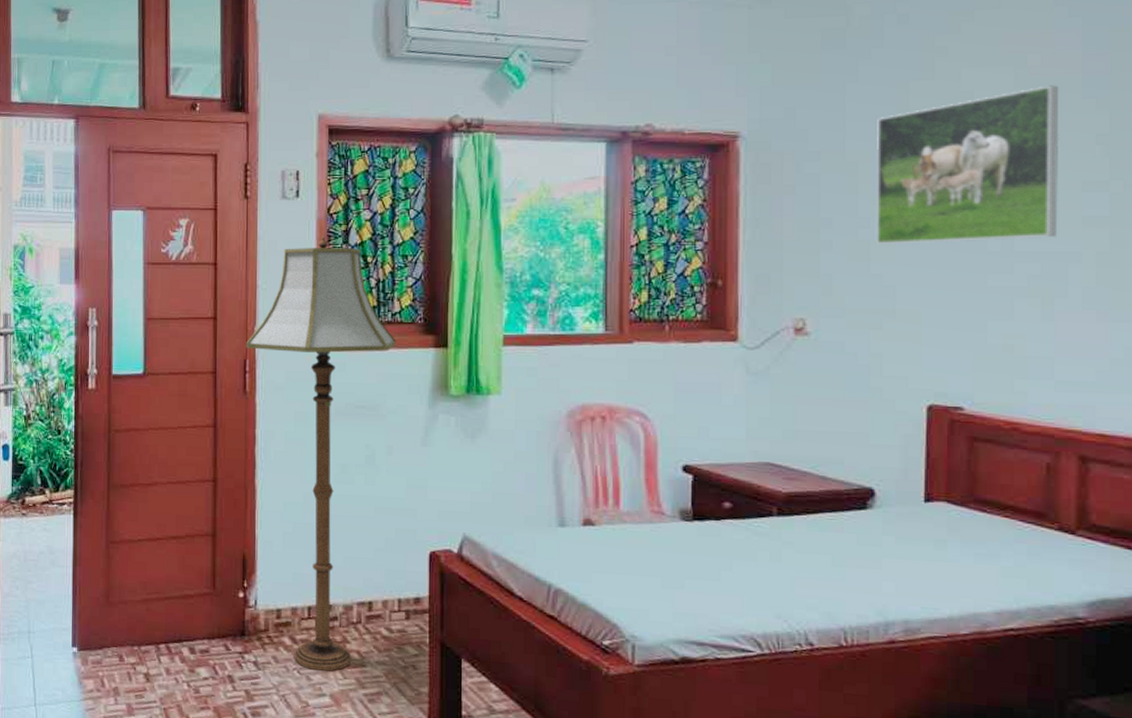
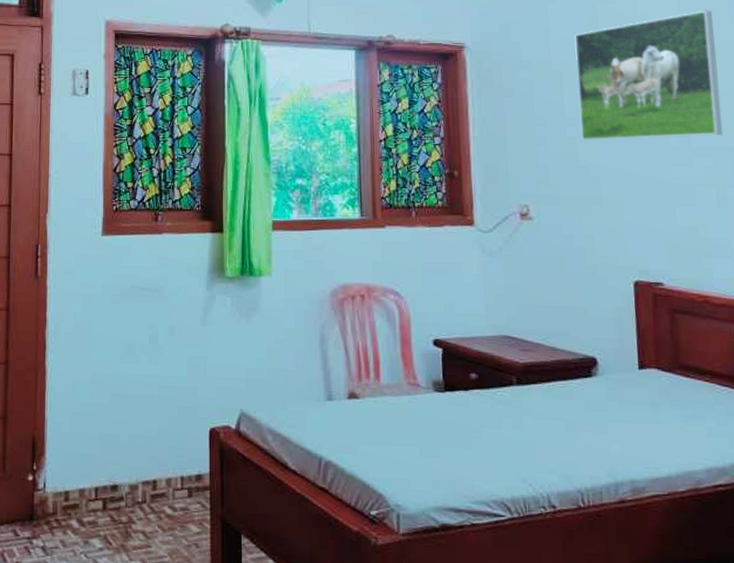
floor lamp: present [246,235,396,672] -> none [38,129,177,554]

